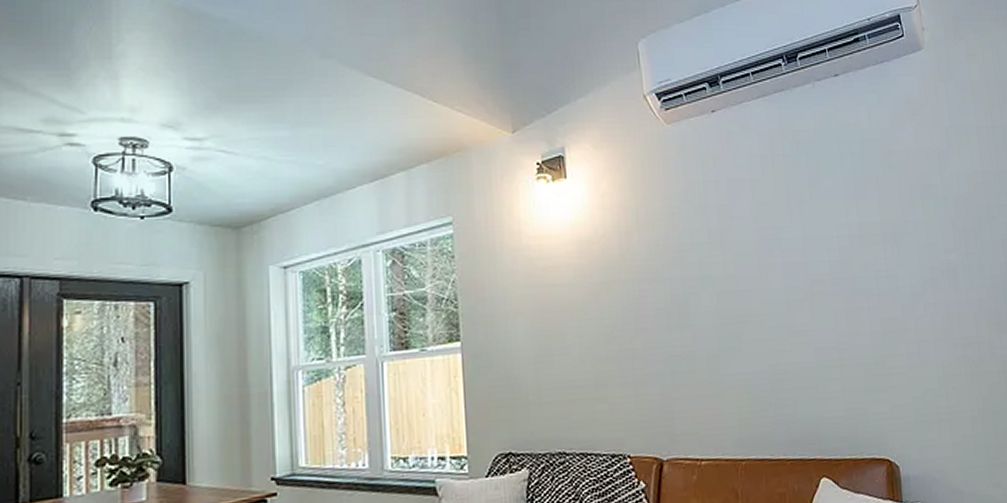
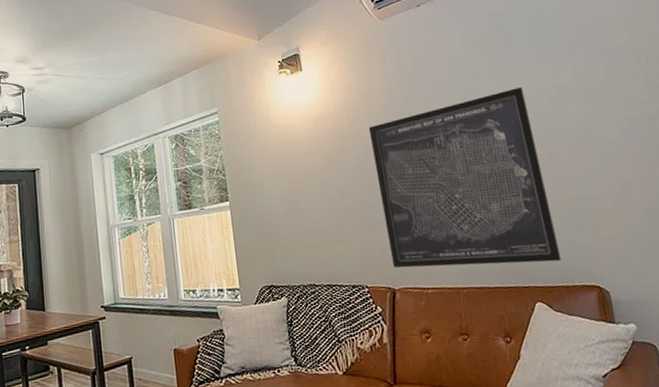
wall art: none [644,222,852,434] -> present [368,87,562,268]

